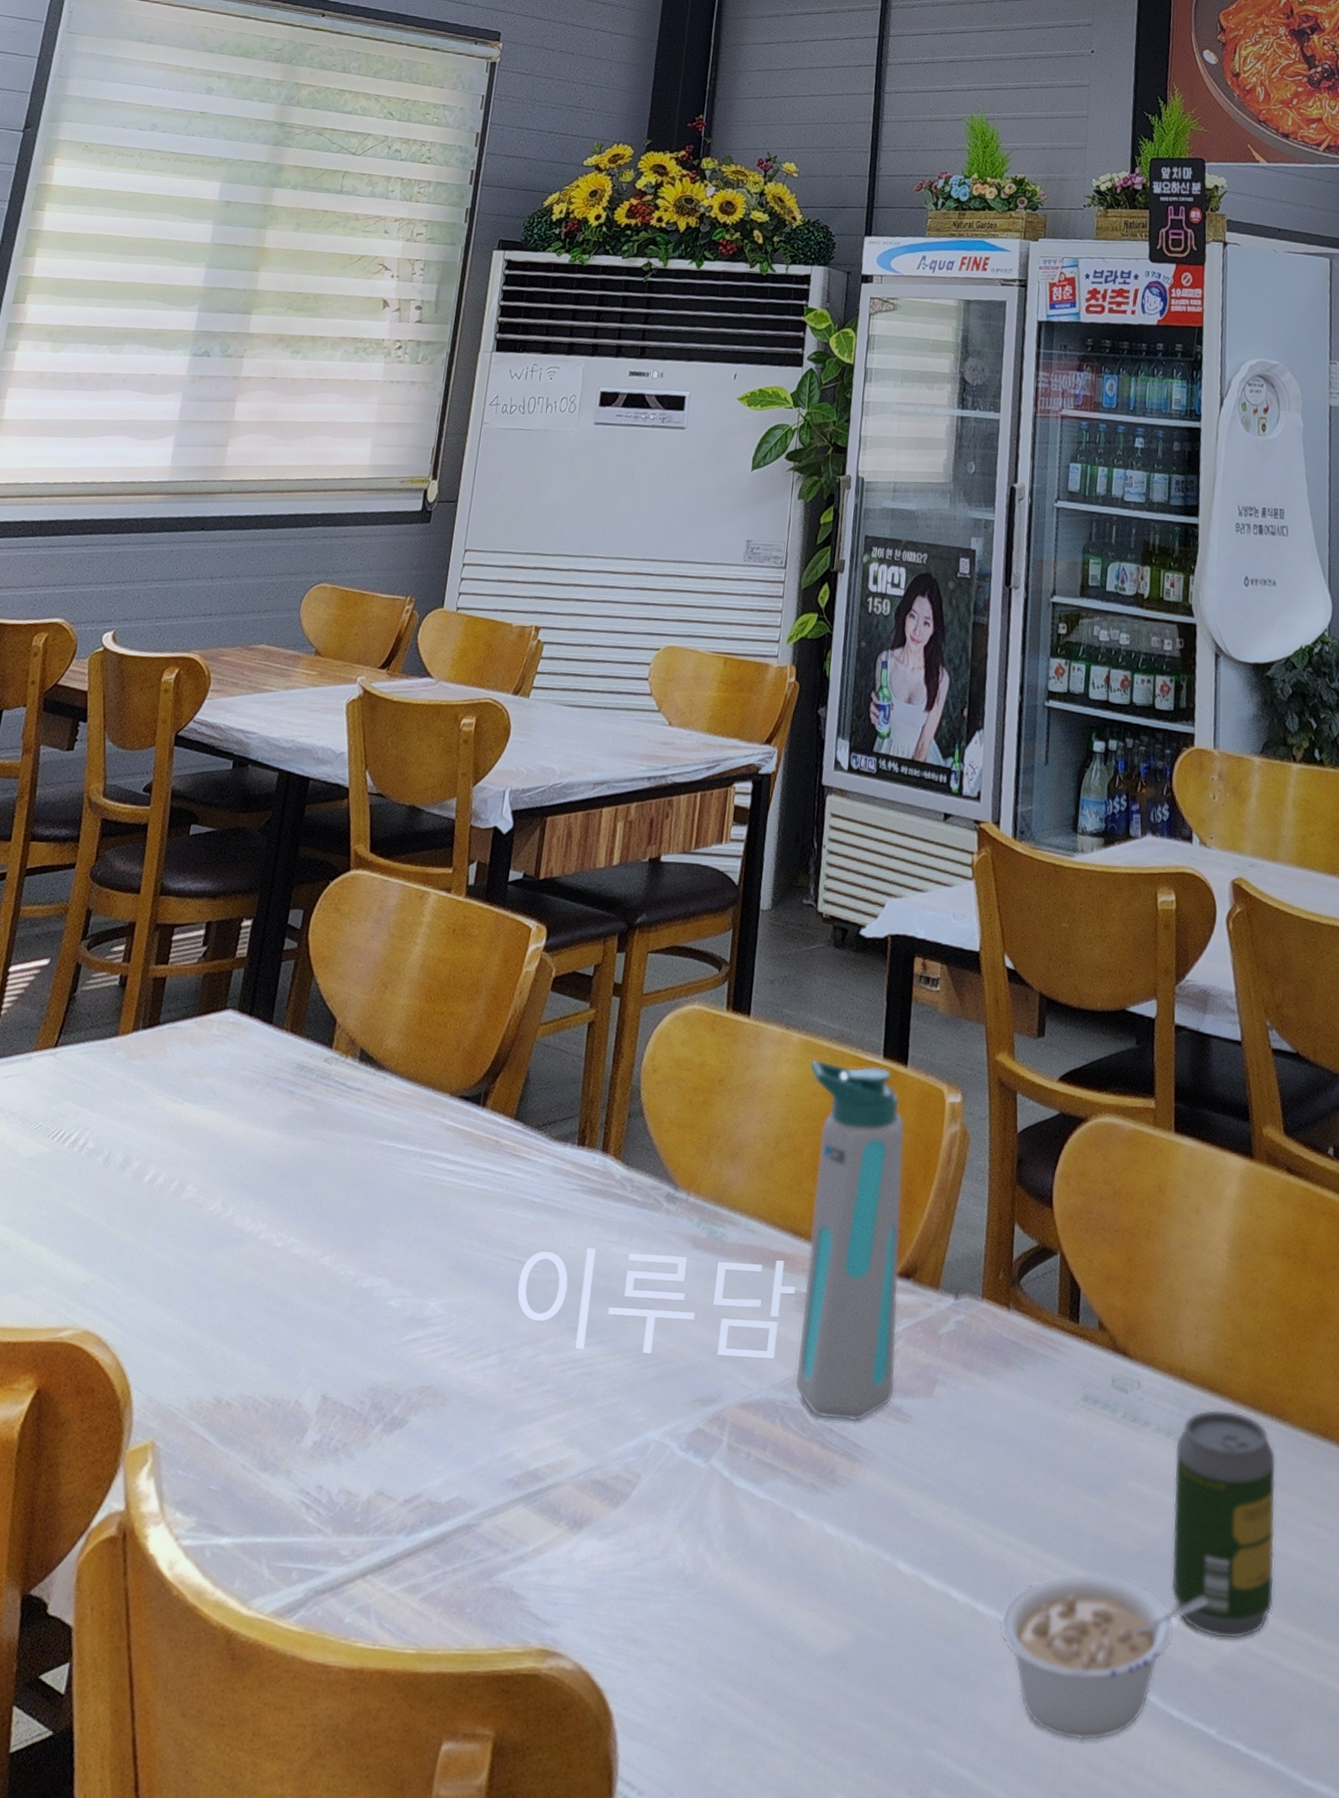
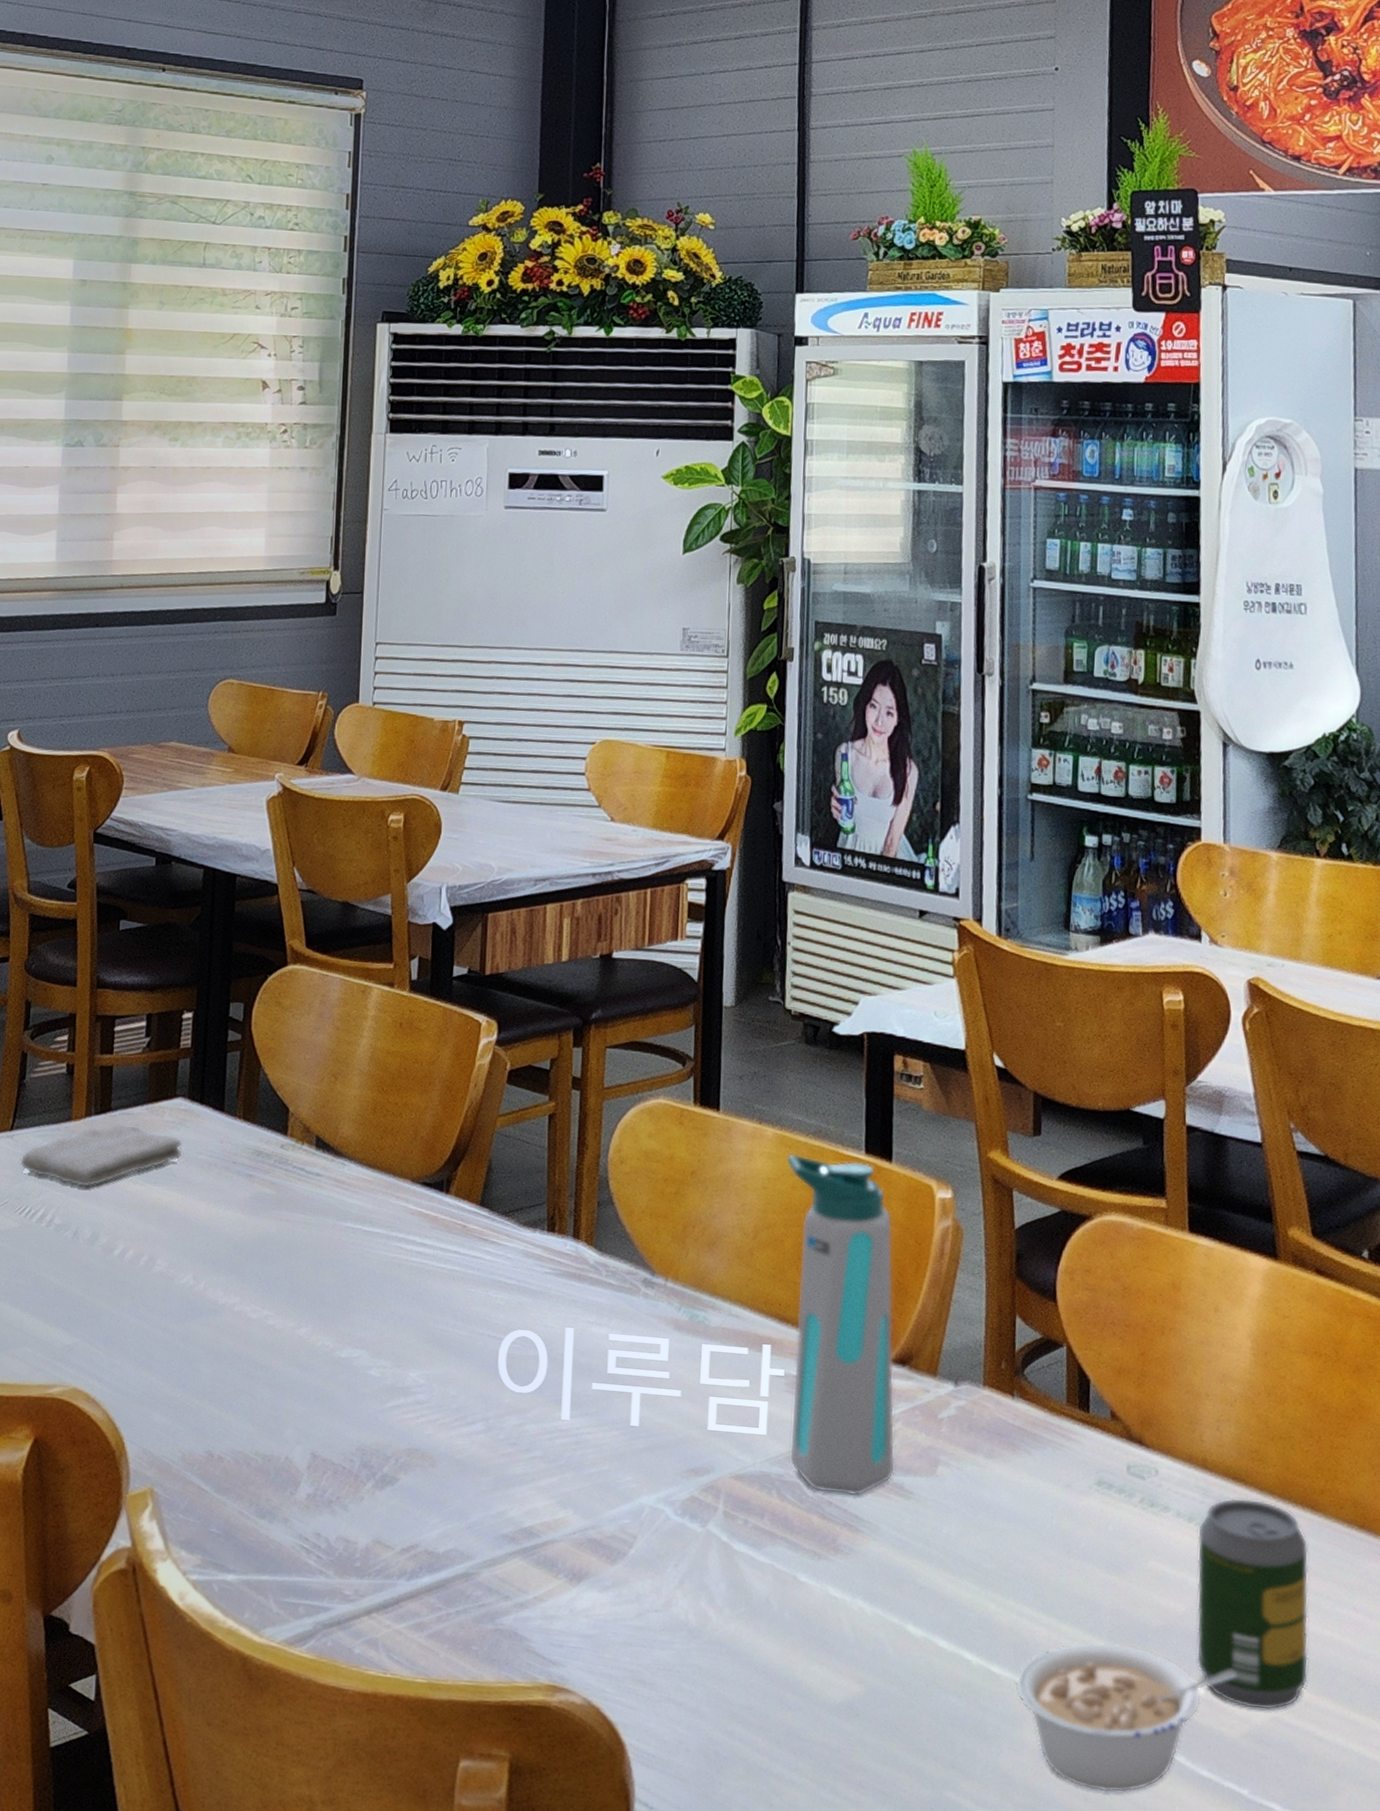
washcloth: none [59,1038,227,1108] -> present [20,1123,183,1188]

